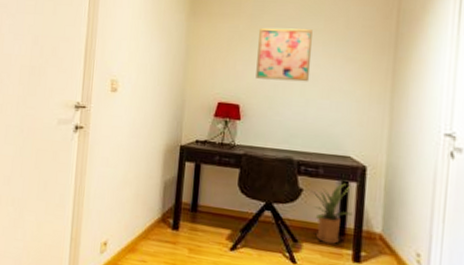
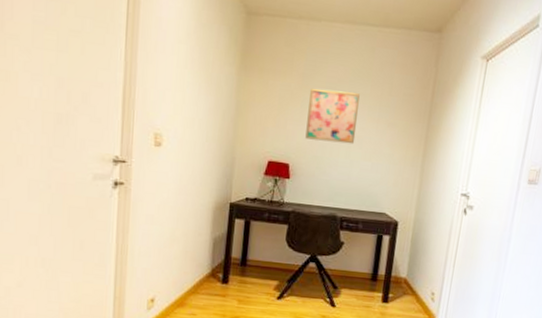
house plant: present [309,183,352,244] -> none [350,236,385,289]

